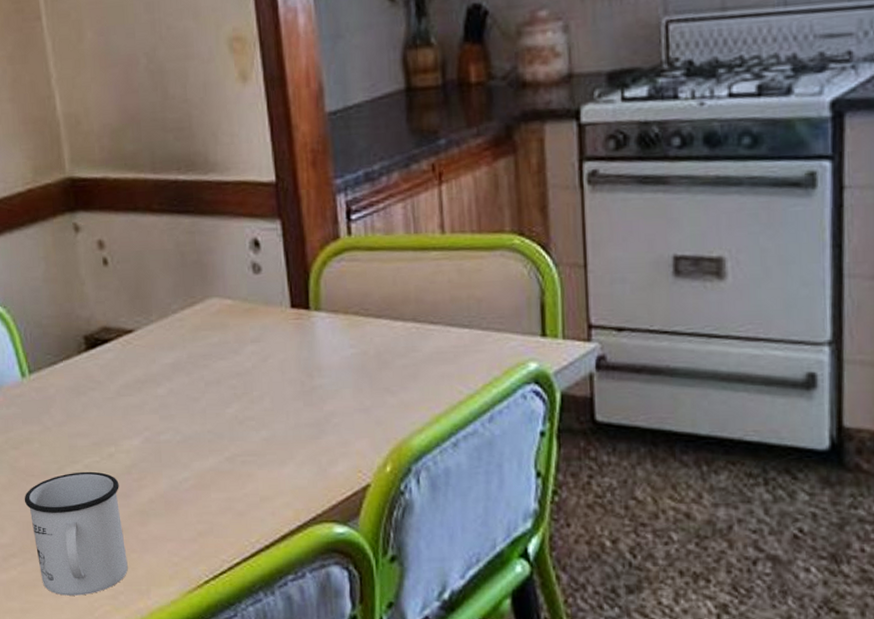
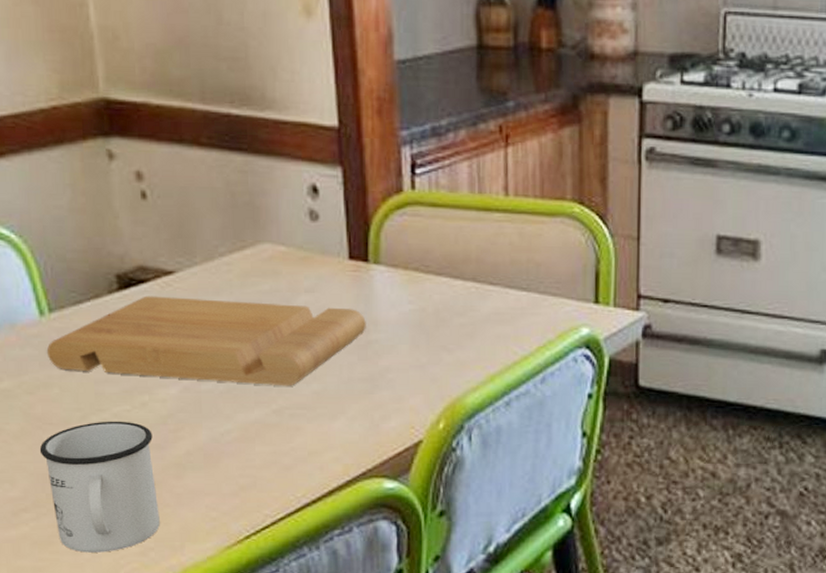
cutting board: none [29,353,310,434] -> present [47,296,366,386]

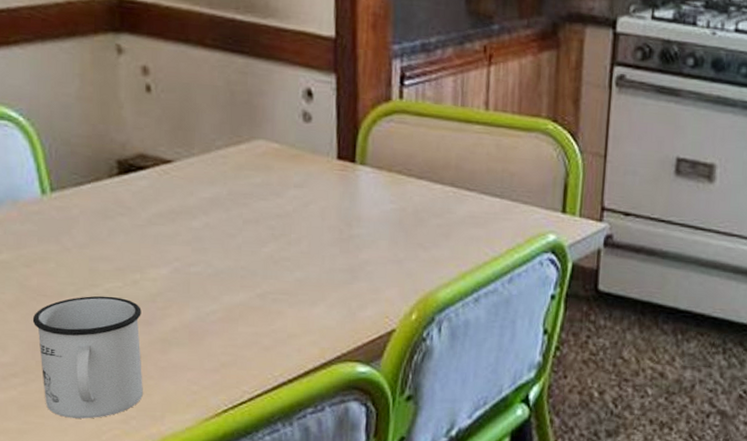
cutting board: present [47,296,366,386] -> none [47,181,350,273]

